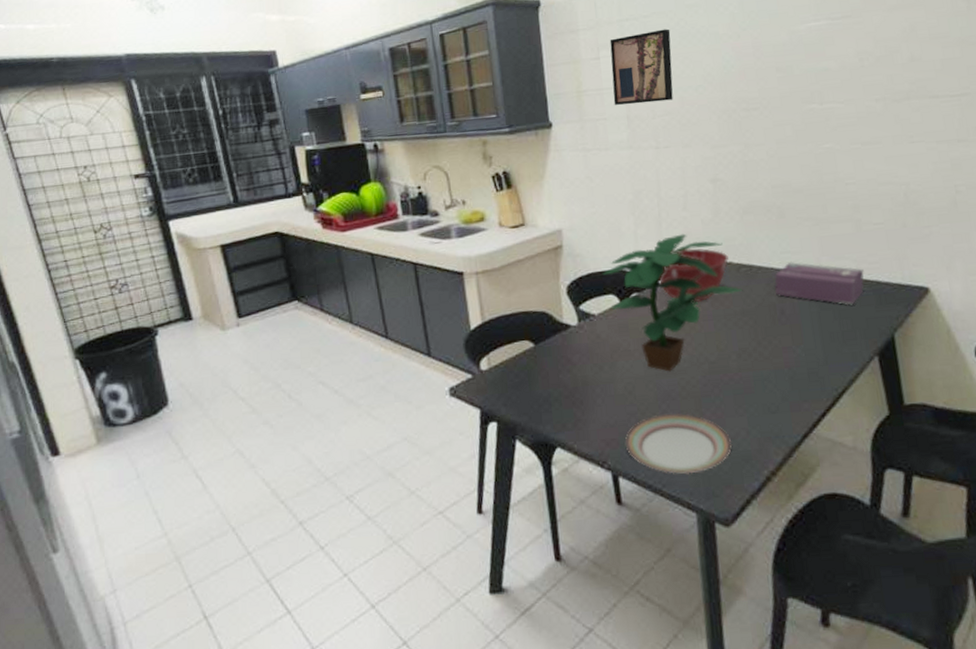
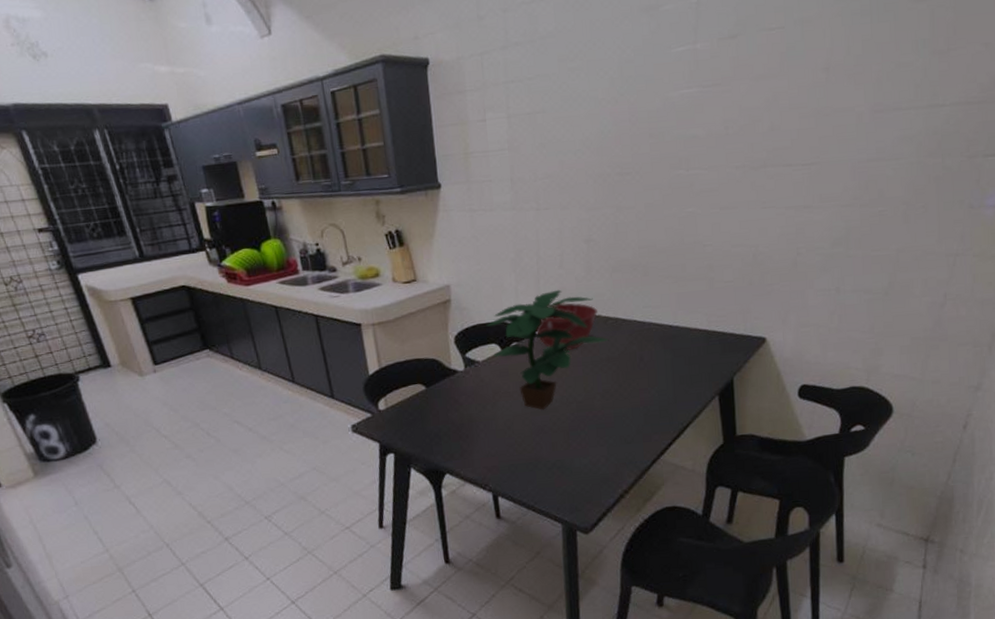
wall art: present [609,29,674,105] -> none [495,92,554,168]
plate: present [625,413,733,474] -> none [504,444,594,494]
tissue box: present [774,261,865,306] -> none [635,315,713,353]

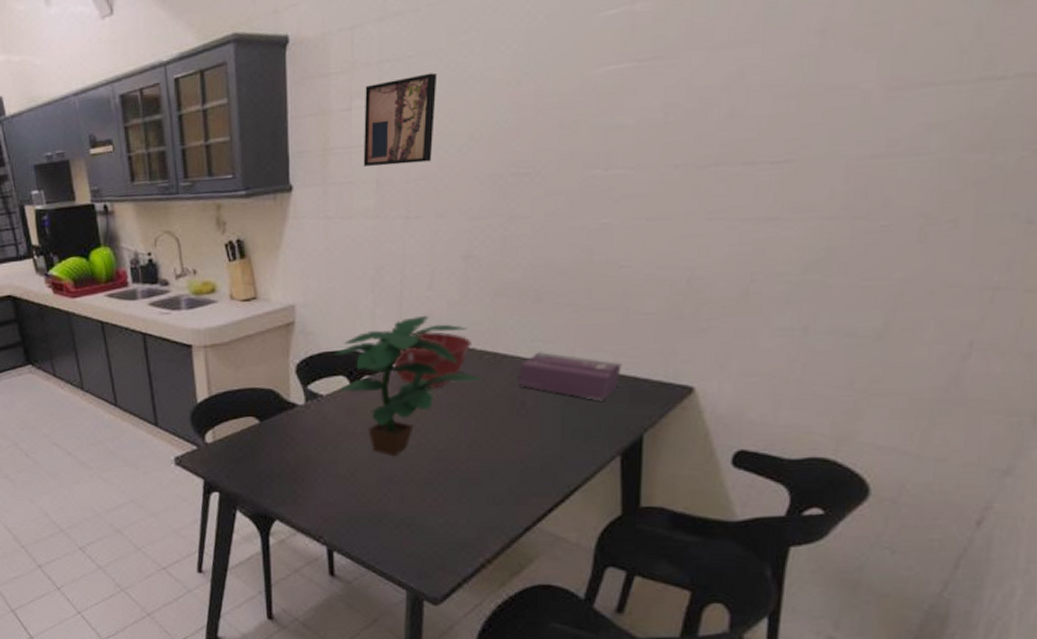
wall art: none [495,92,554,168] -> present [363,72,438,167]
tissue box: none [635,315,713,353] -> present [517,351,622,402]

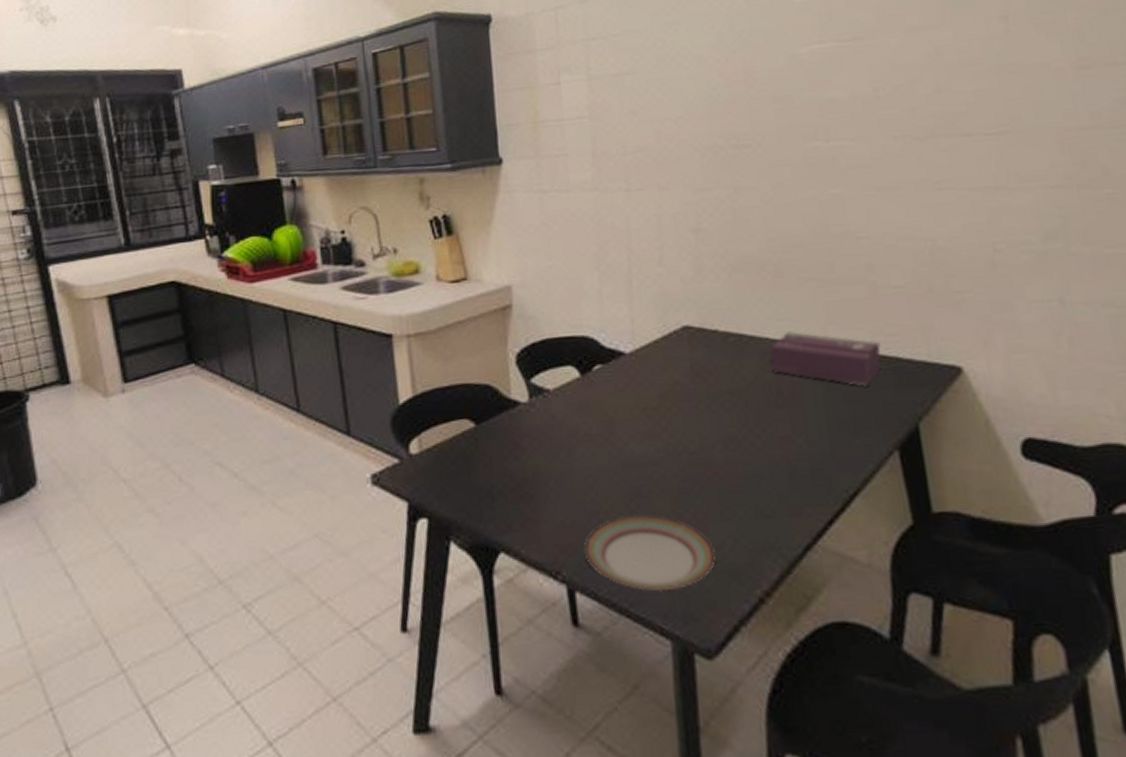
potted plant: present [334,315,483,457] -> none [559,294,731,463]
plate: none [343,498,451,555] -> present [584,515,717,592]
wall art: present [363,72,438,167] -> none [572,50,648,139]
mixing bowl: present [394,331,471,390] -> none [628,312,713,379]

